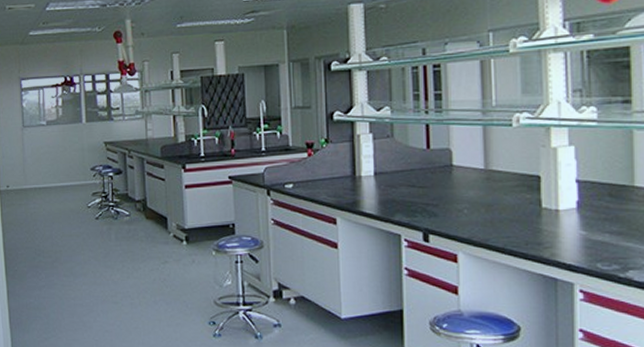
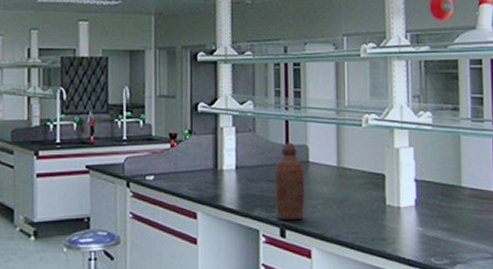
bottle: none [416,147,449,225] -> present [275,143,305,221]

